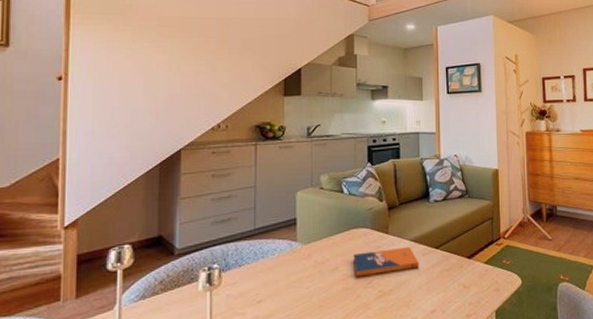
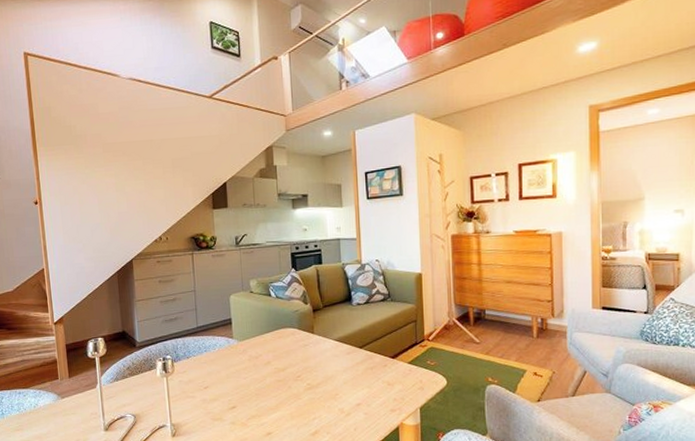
notebook: present [353,246,419,277] -> none [283,345,344,371]

